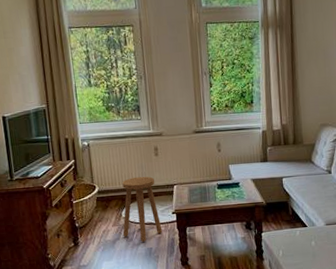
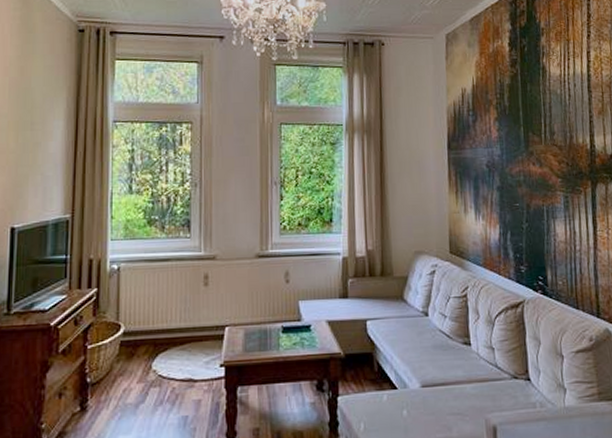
stool: present [122,176,163,242] -> none [150,313,205,407]

